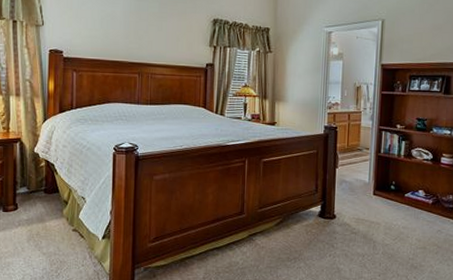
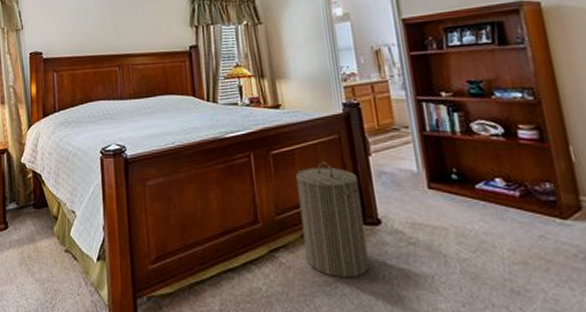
laundry hamper: none [276,170,325,256] -> present [296,161,370,279]

